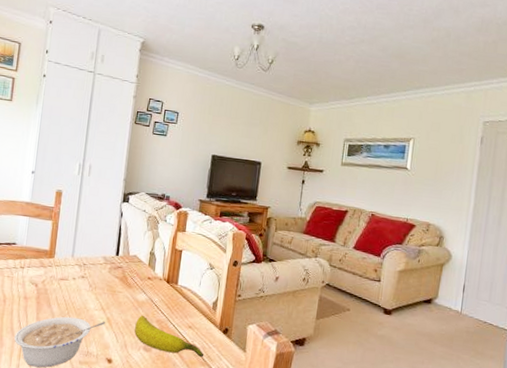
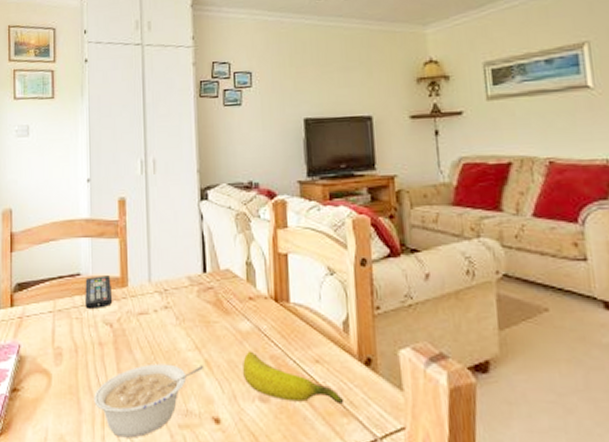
remote control: none [17,247,41,272] -> present [85,276,113,310]

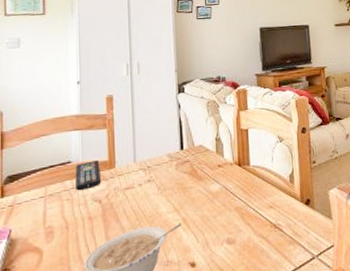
banana: present [243,351,344,405] -> none [214,206,291,241]

